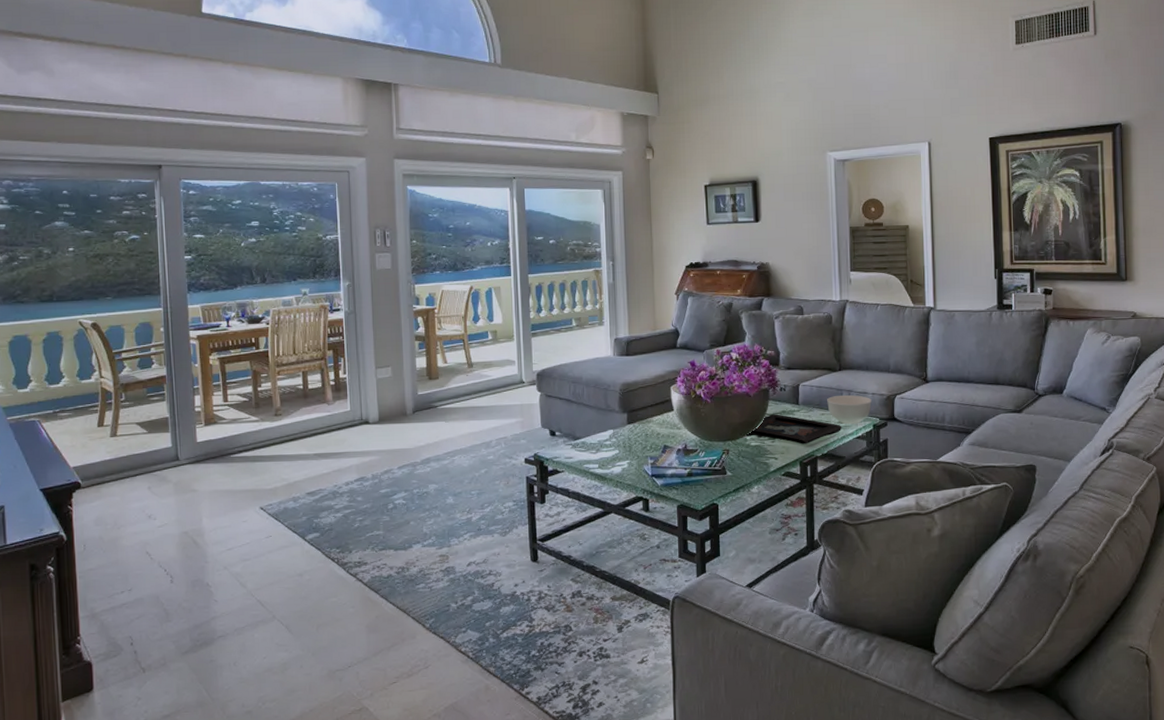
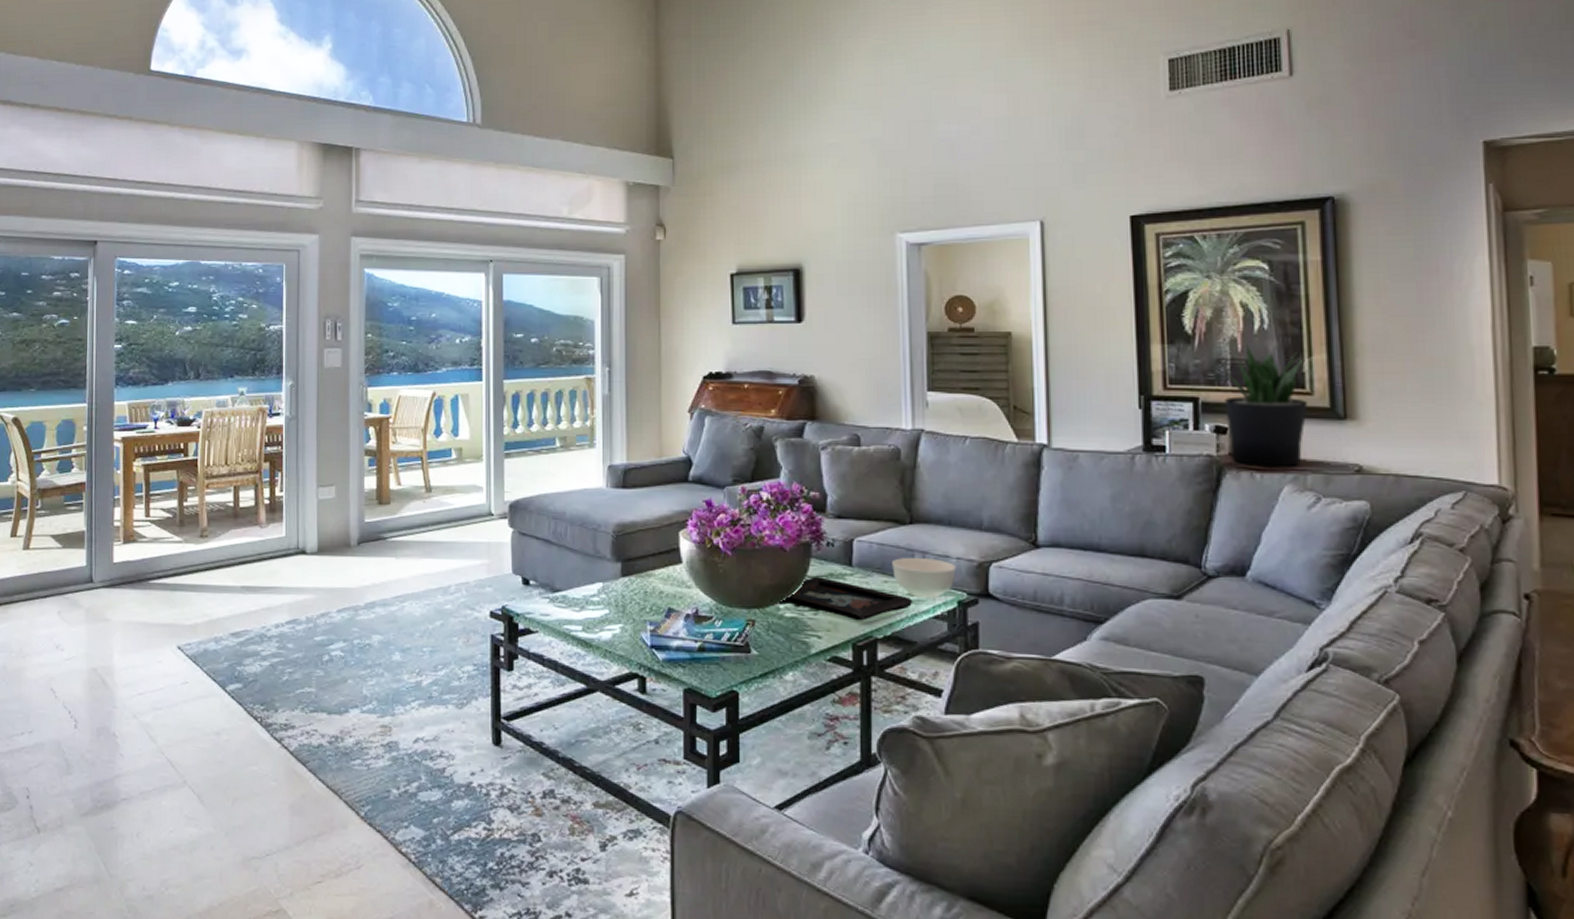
planter: none [1050,230,1103,317] -> present [1223,345,1307,468]

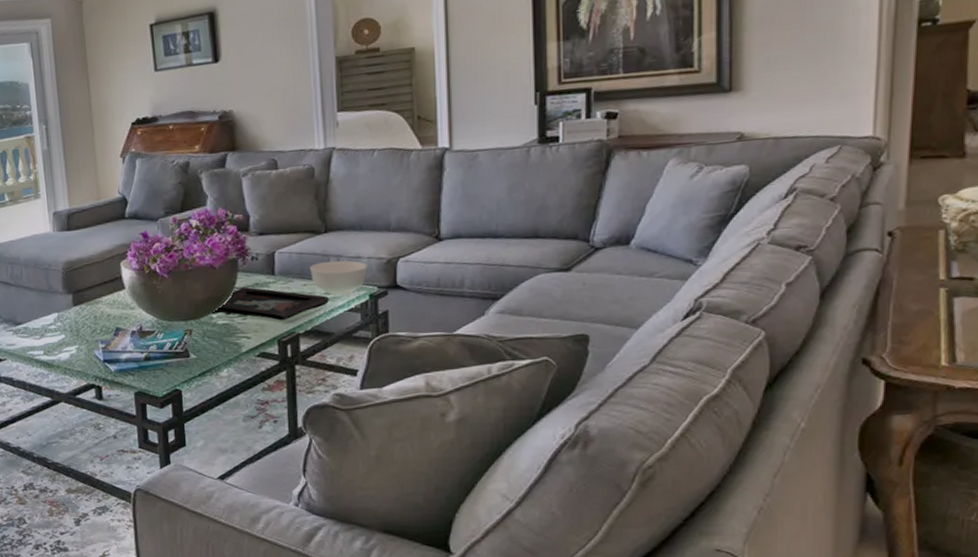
planter: present [1223,345,1307,468] -> none [616,32,695,145]

